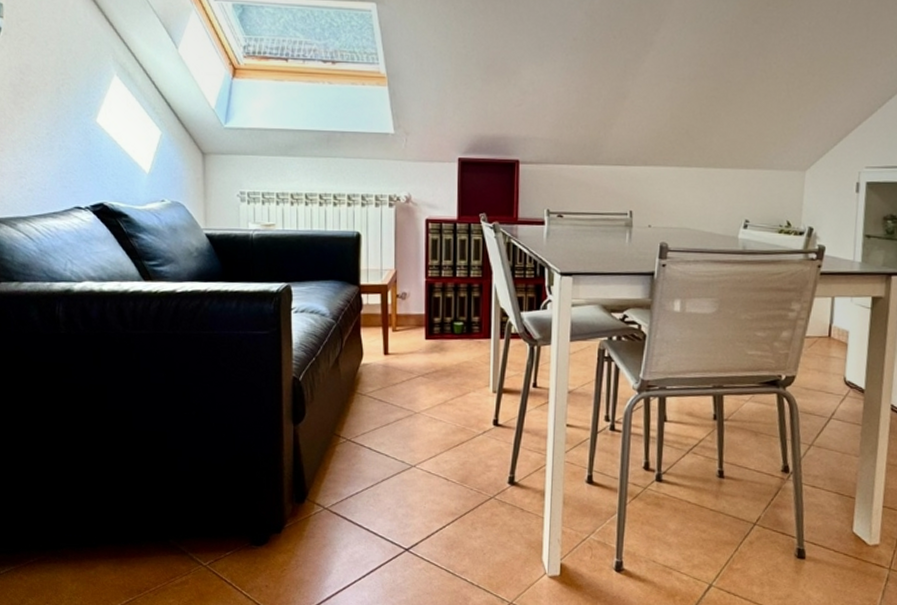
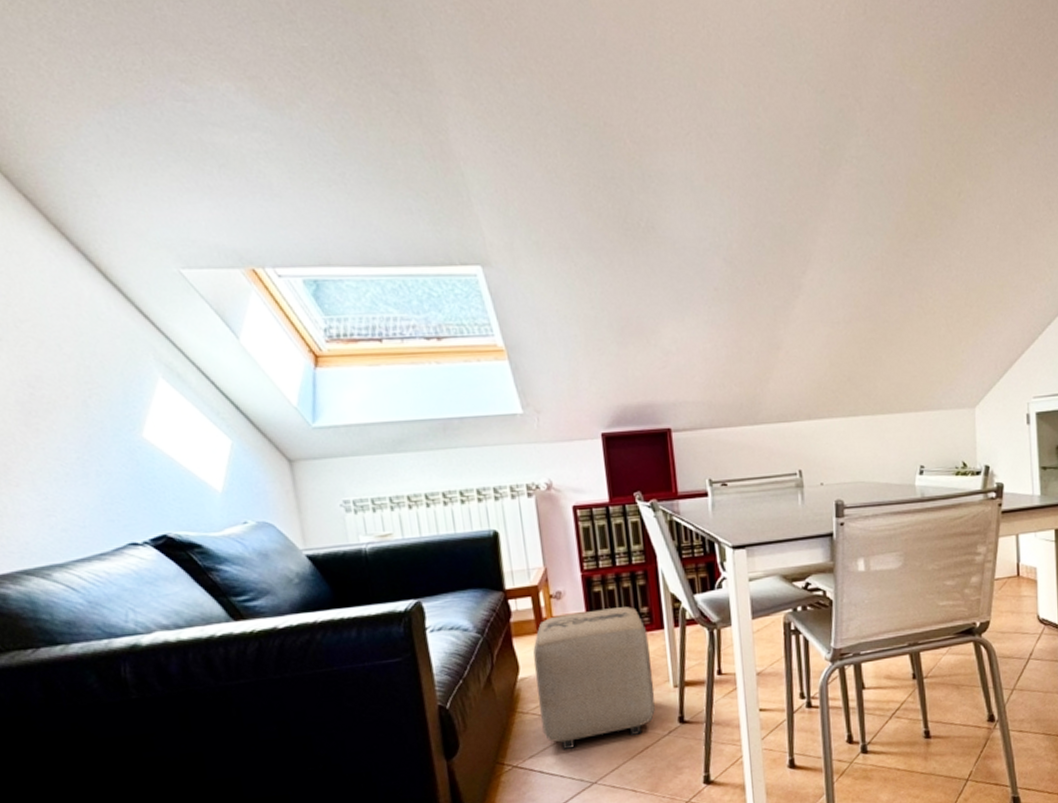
ottoman: none [375,313,476,433] -> present [533,606,656,751]

